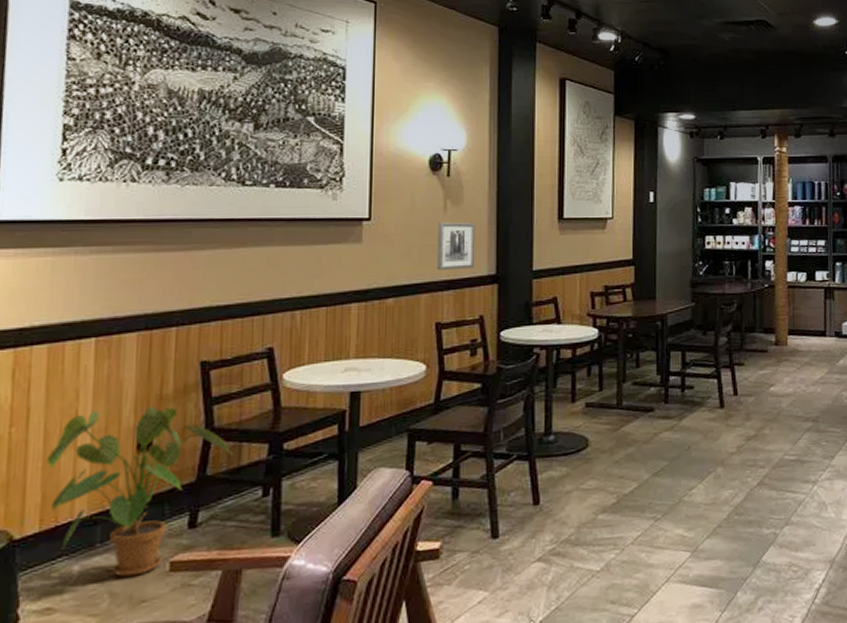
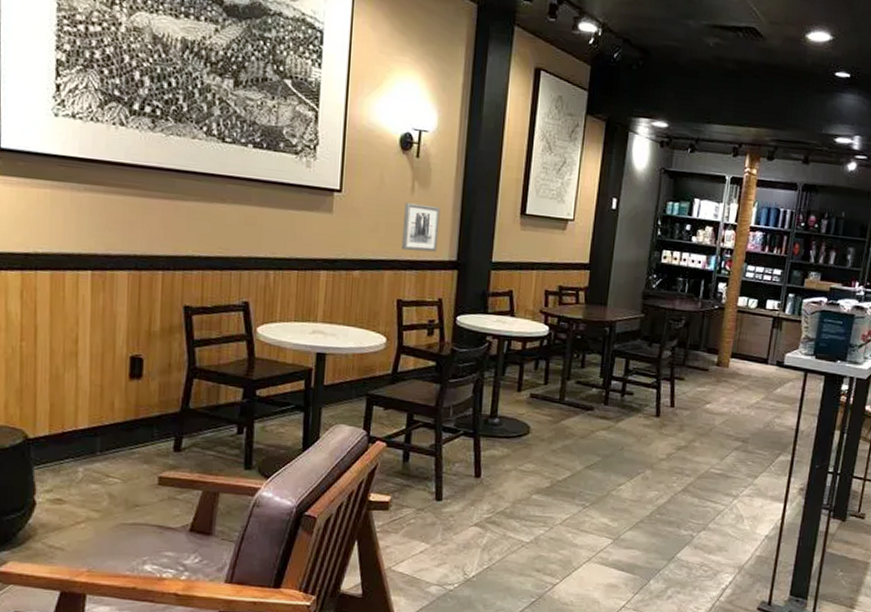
house plant: present [46,406,233,577] -> none [52,337,212,484]

